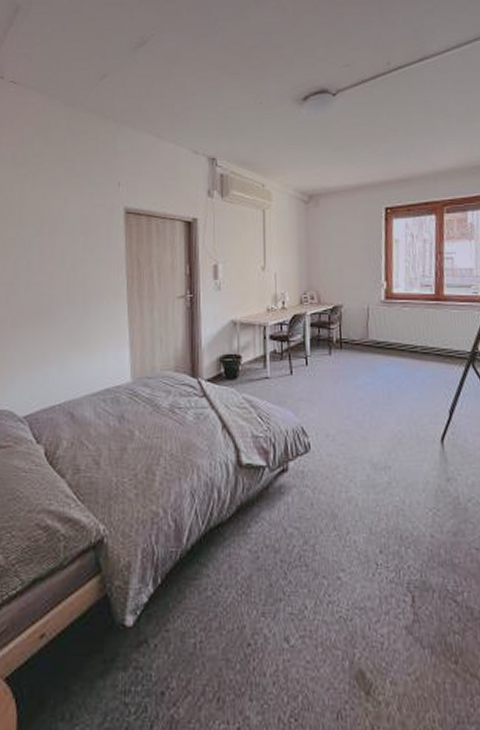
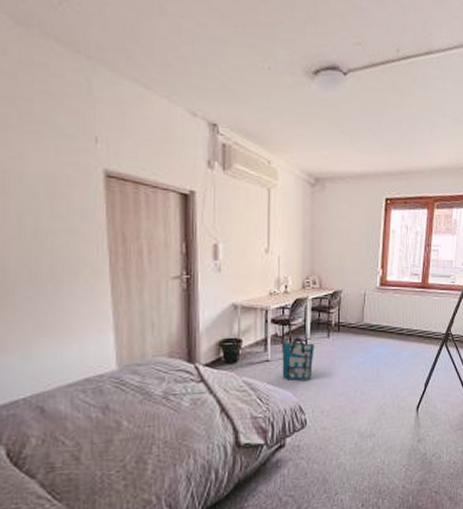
tote bag: none [280,354,315,401] -> present [281,337,314,381]

